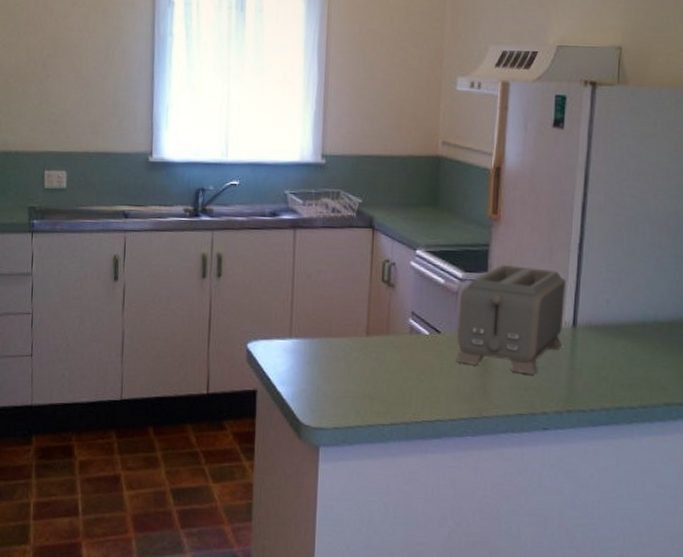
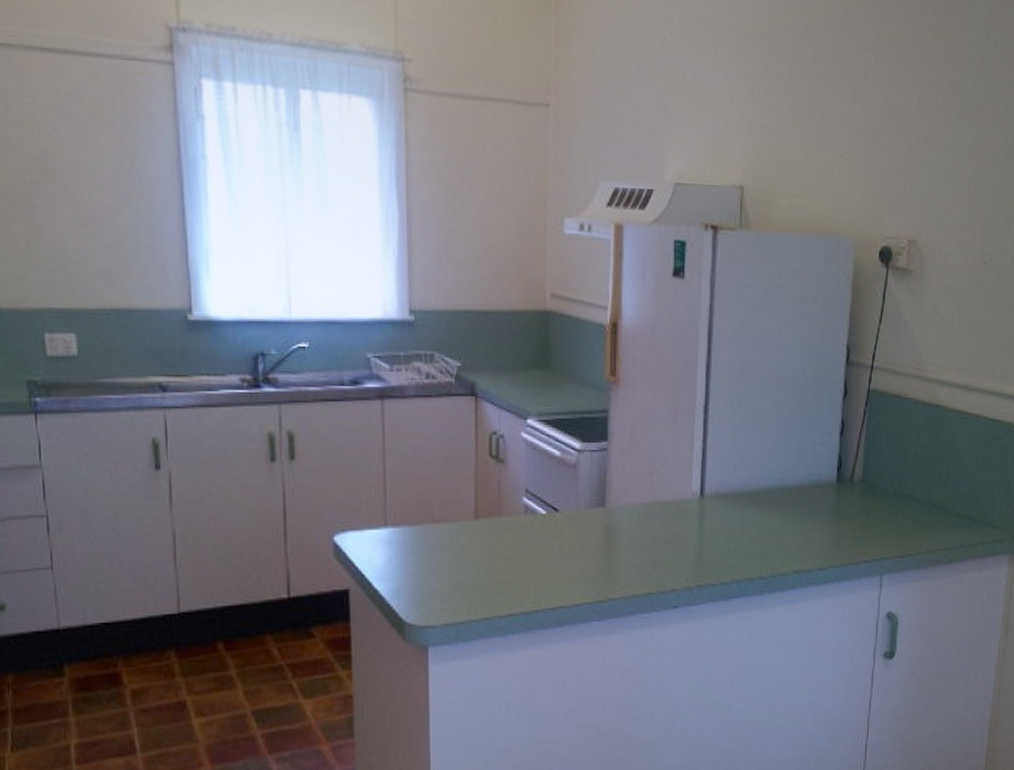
toaster: present [456,265,566,375] -> none [576,433,692,551]

